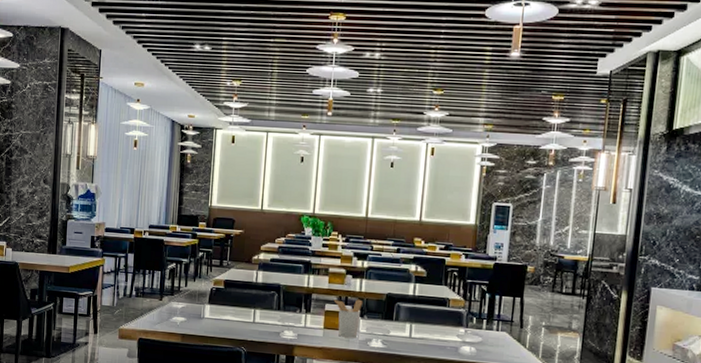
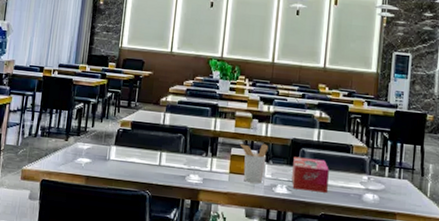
tissue box: none [387,311,425,346] -> present [291,156,329,193]

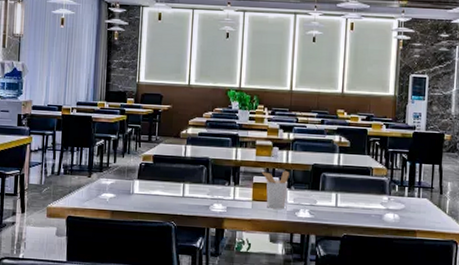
tissue box: present [291,156,329,193] -> none [314,181,350,215]

